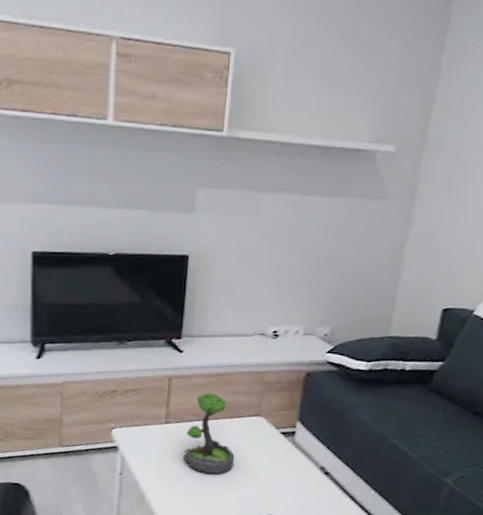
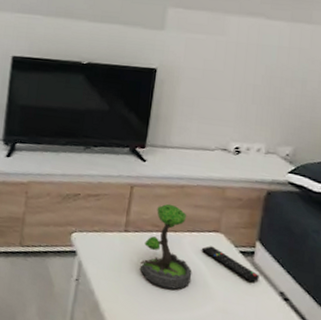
remote control: none [243,430,301,460] -> present [201,246,260,282]

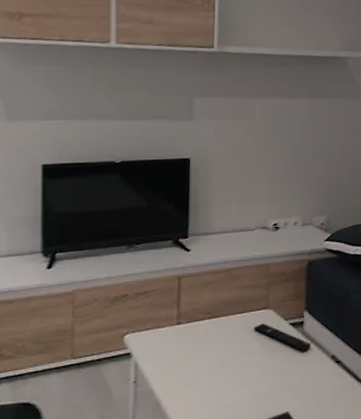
plant: present [139,203,192,290] -> none [196,289,248,373]

